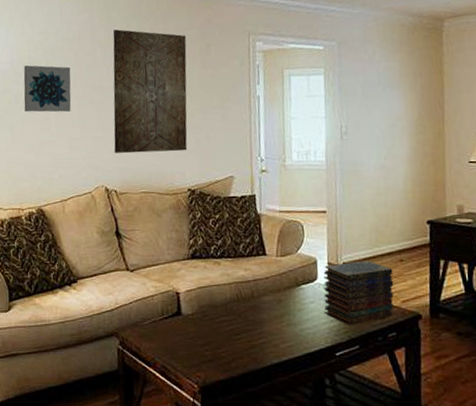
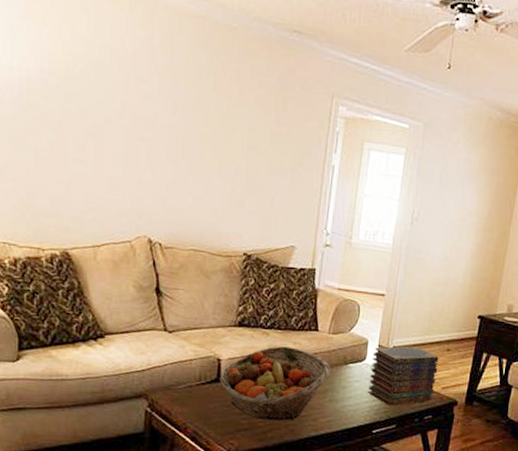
wall art: present [23,65,72,113] -> none [54,79,118,145]
wall art: present [113,29,187,154] -> none [164,58,262,212]
fruit basket: none [180,274,284,349] -> present [220,346,330,421]

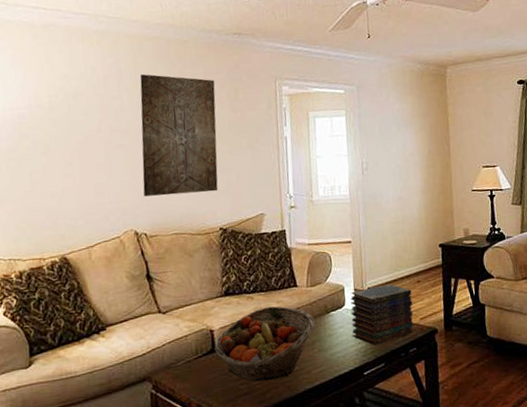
wall art: none [164,58,262,212] -> present [140,74,218,197]

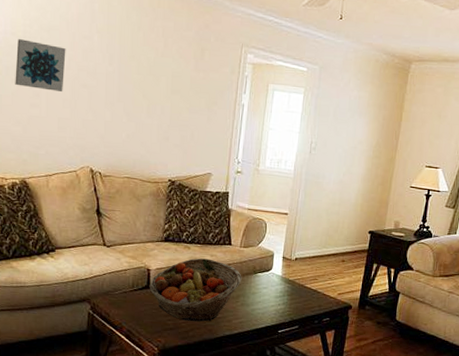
wall art: none [43,110,97,159] -> present [15,39,66,91]
wall art: present [140,74,218,197] -> none [103,19,183,145]
book stack: present [350,284,413,345] -> none [273,258,335,309]

